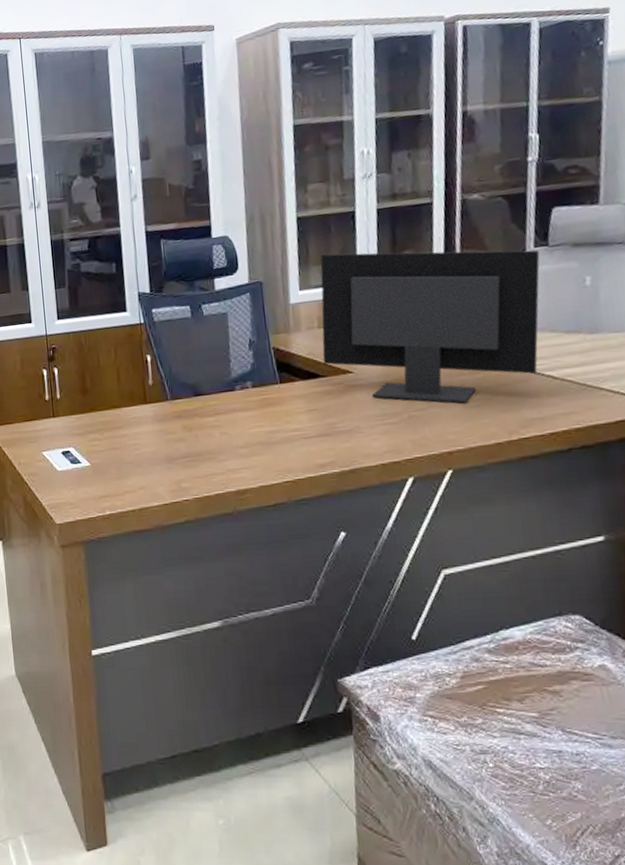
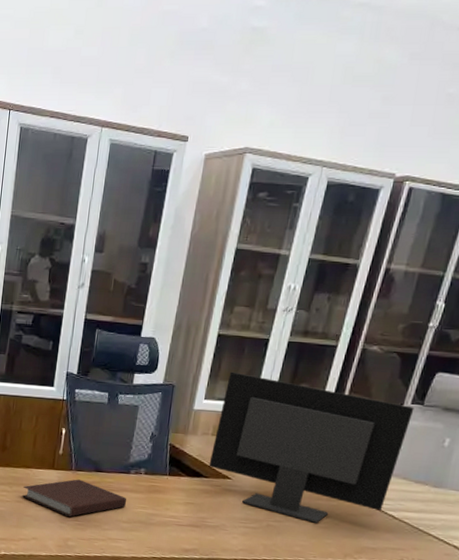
notebook: none [115,409,239,454] -> present [21,479,127,517]

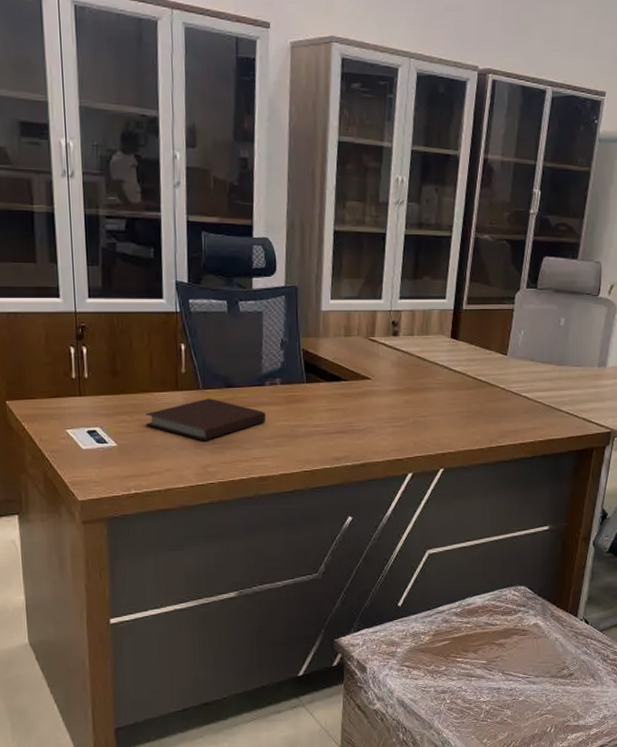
computer monitor: present [208,371,415,523] -> none [346,269,530,413]

